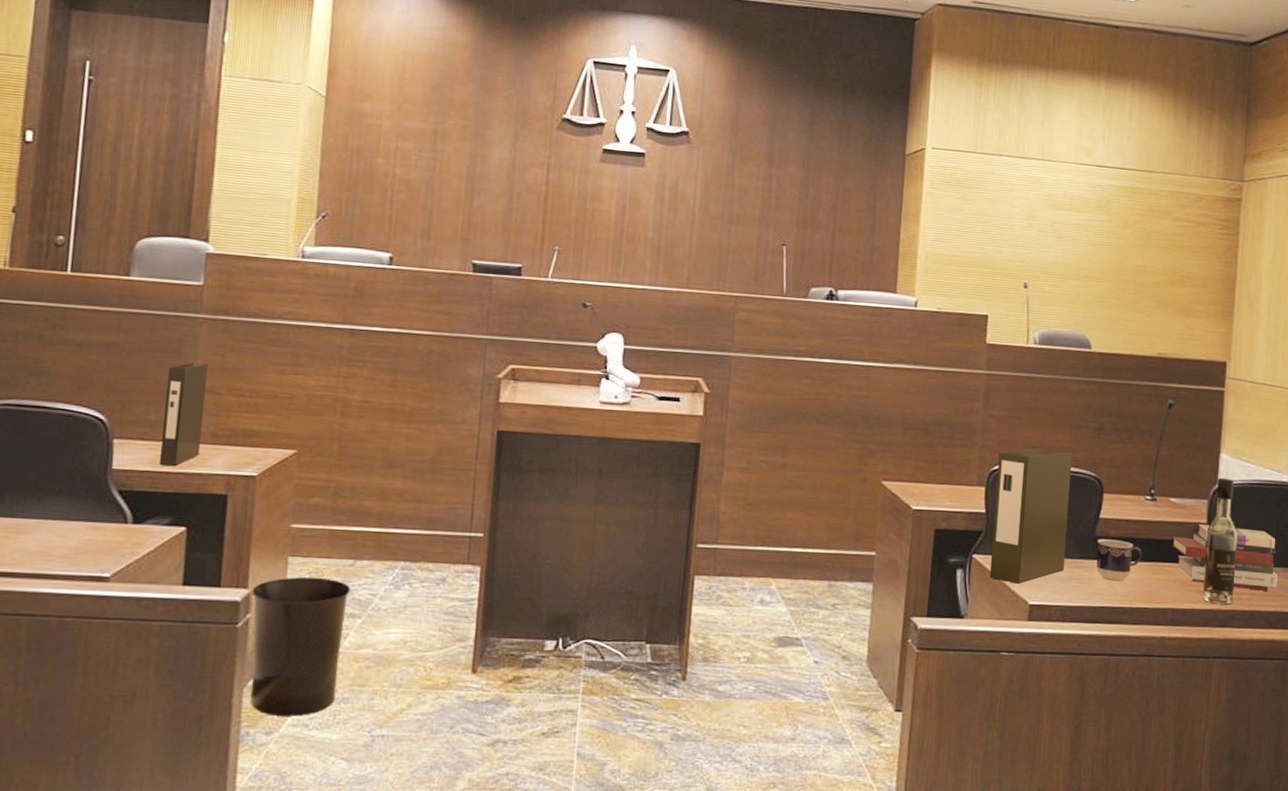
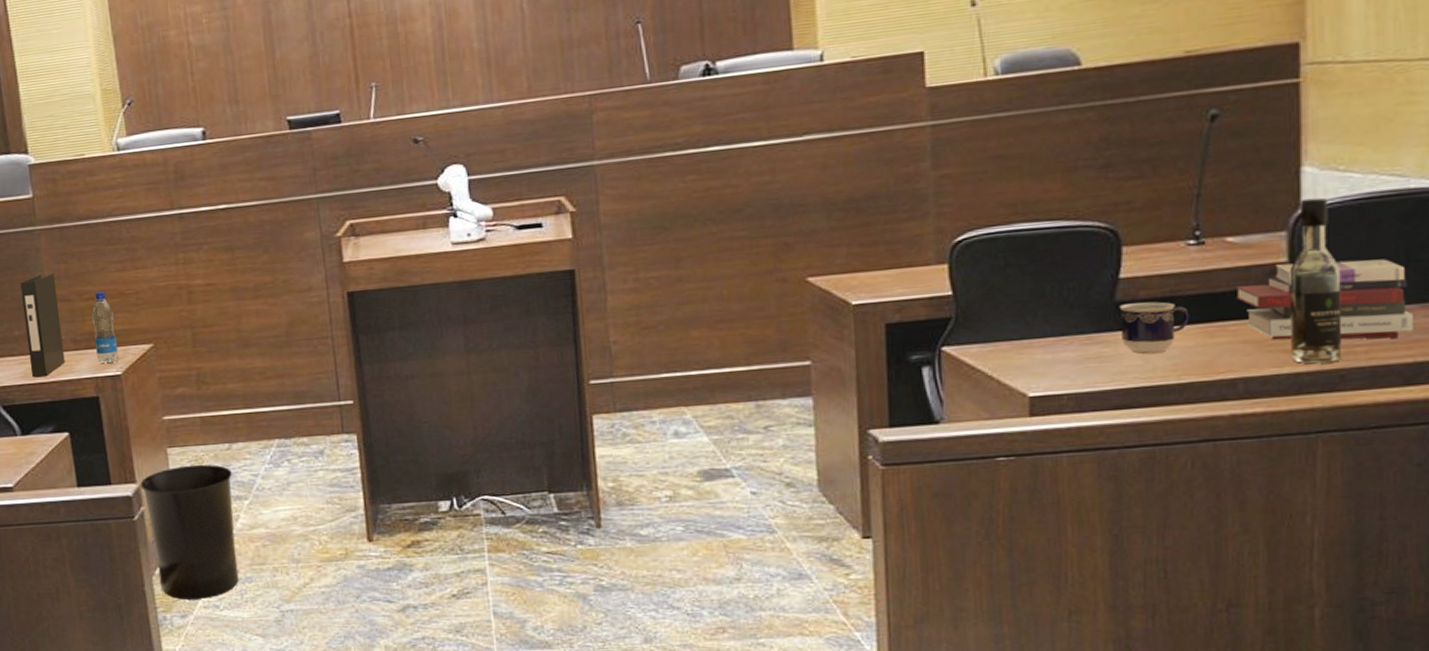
bottle: none [234,390,262,463] -> present [91,292,119,364]
binder: present [989,448,1073,584] -> none [962,202,1074,374]

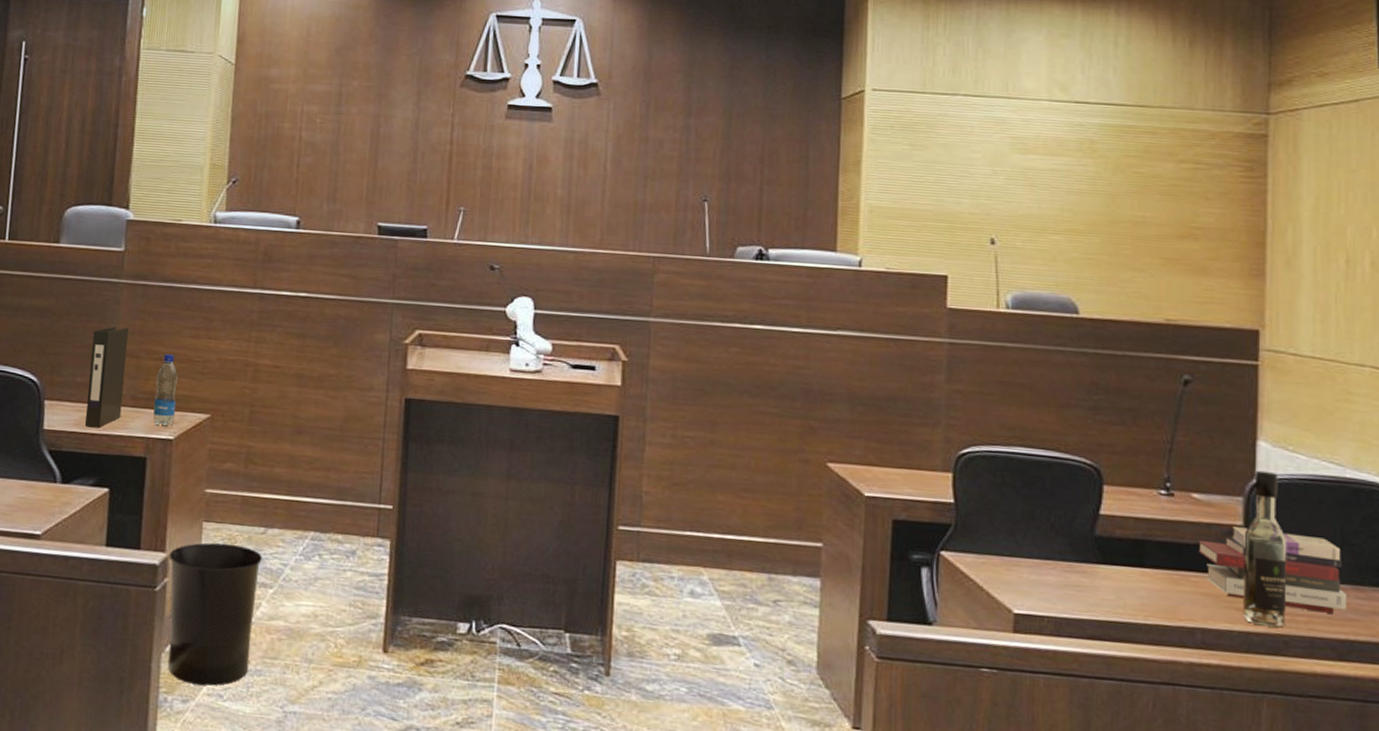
cup: present [1119,301,1190,355] -> none [1098,539,1158,592]

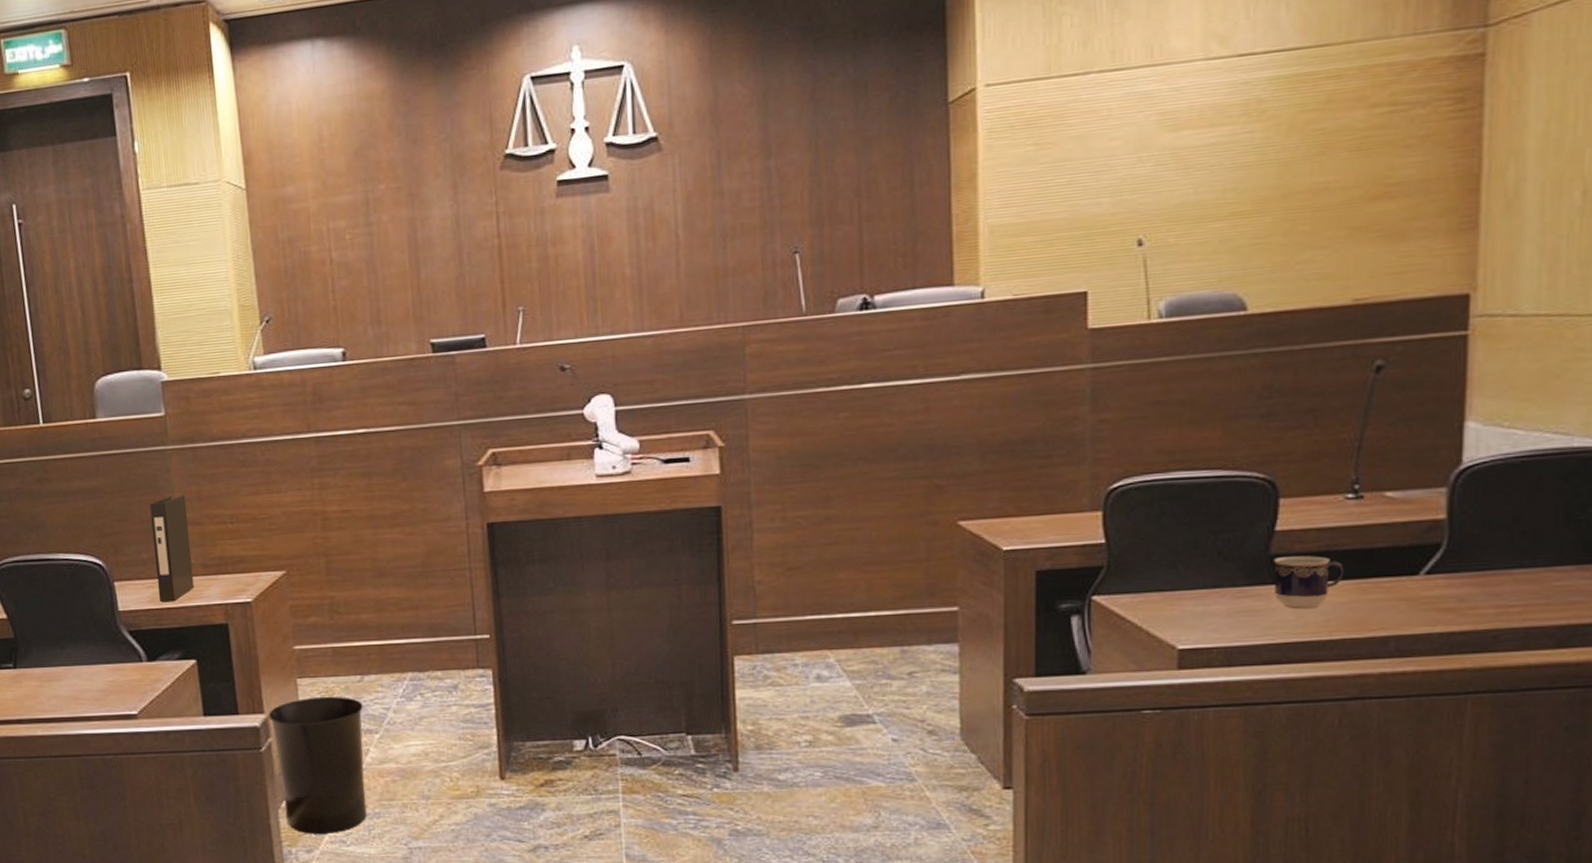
bottle: present [153,354,178,427] -> none [222,516,250,591]
cup: none [1098,539,1158,592] -> present [1273,555,1344,610]
books: present [1198,526,1348,613] -> none [1392,518,1571,600]
bottle: present [1243,470,1287,628] -> none [1445,454,1499,624]

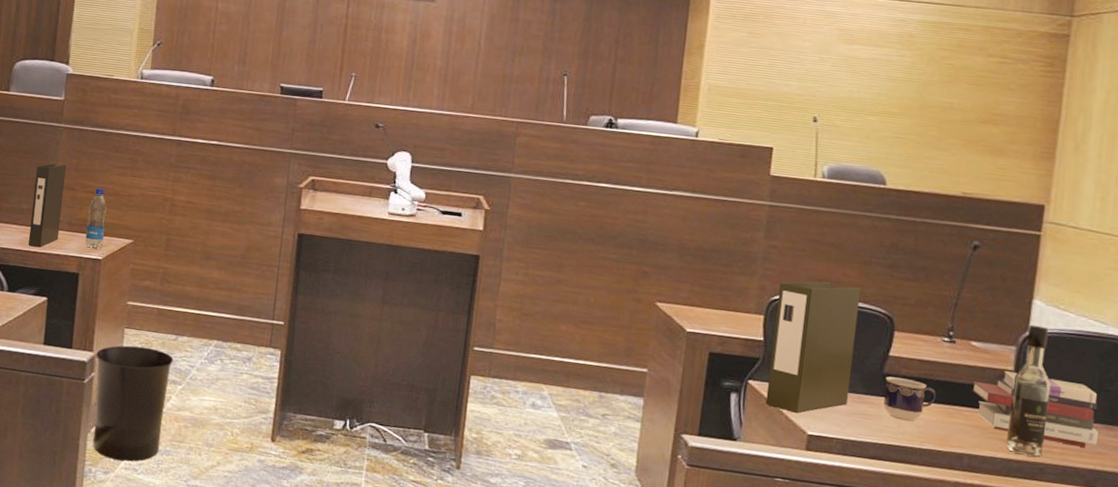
bottle: none [222,516,250,591] -> present [85,188,107,249]
binder: none [1117,451,1228,626] -> present [765,281,861,413]
books: none [1392,518,1571,600] -> present [972,371,1099,447]
bottle: none [1445,454,1499,624] -> present [1006,324,1051,457]

